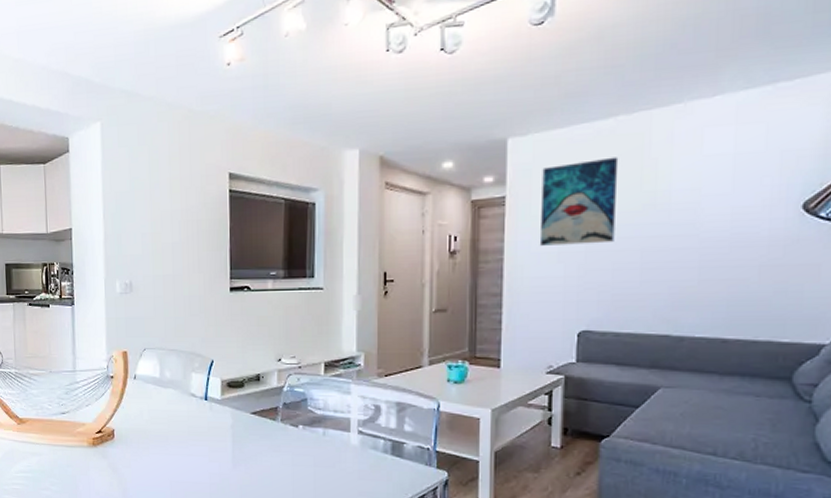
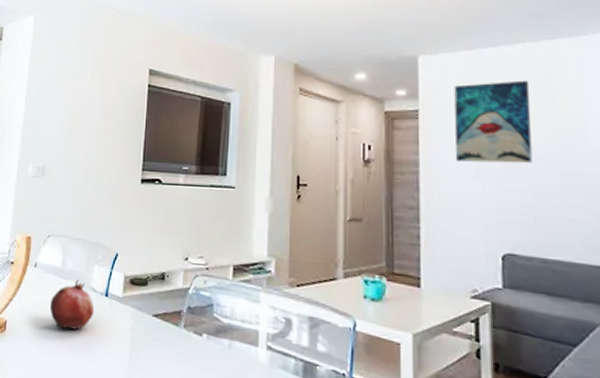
fruit: none [153,387,196,432] -> present [49,279,95,330]

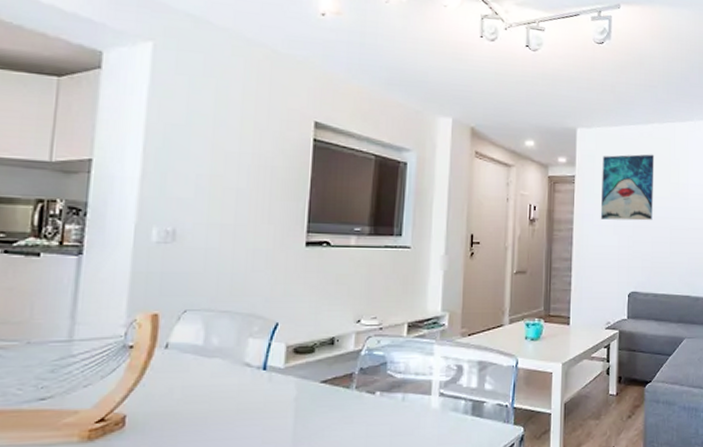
fruit: present [49,279,95,330] -> none [188,356,250,412]

